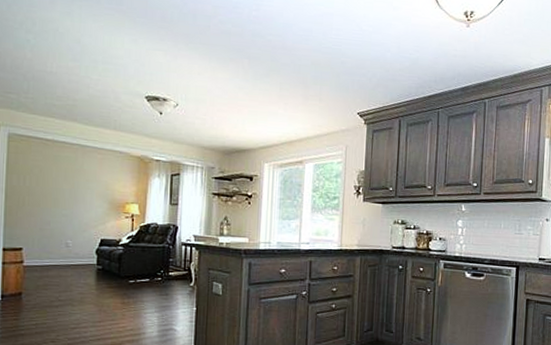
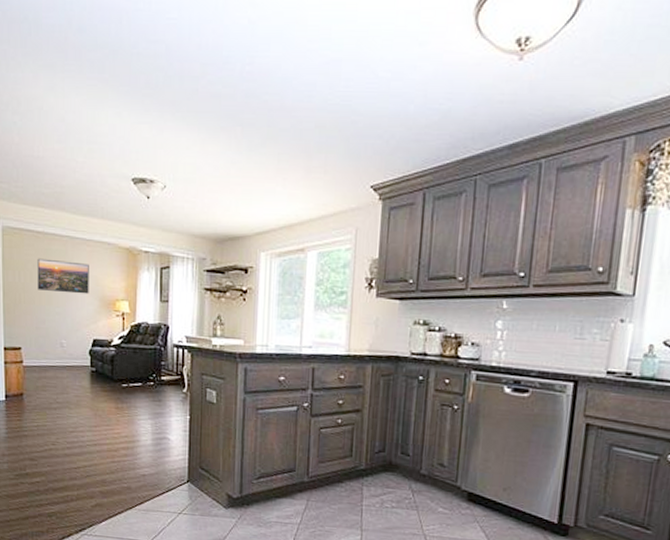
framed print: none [44,164,100,198] -> present [37,258,89,294]

